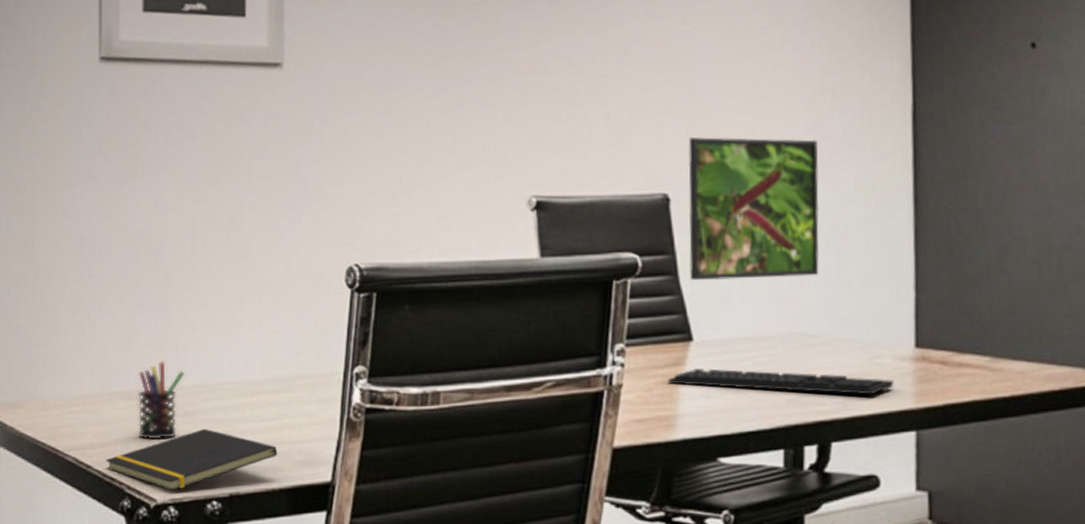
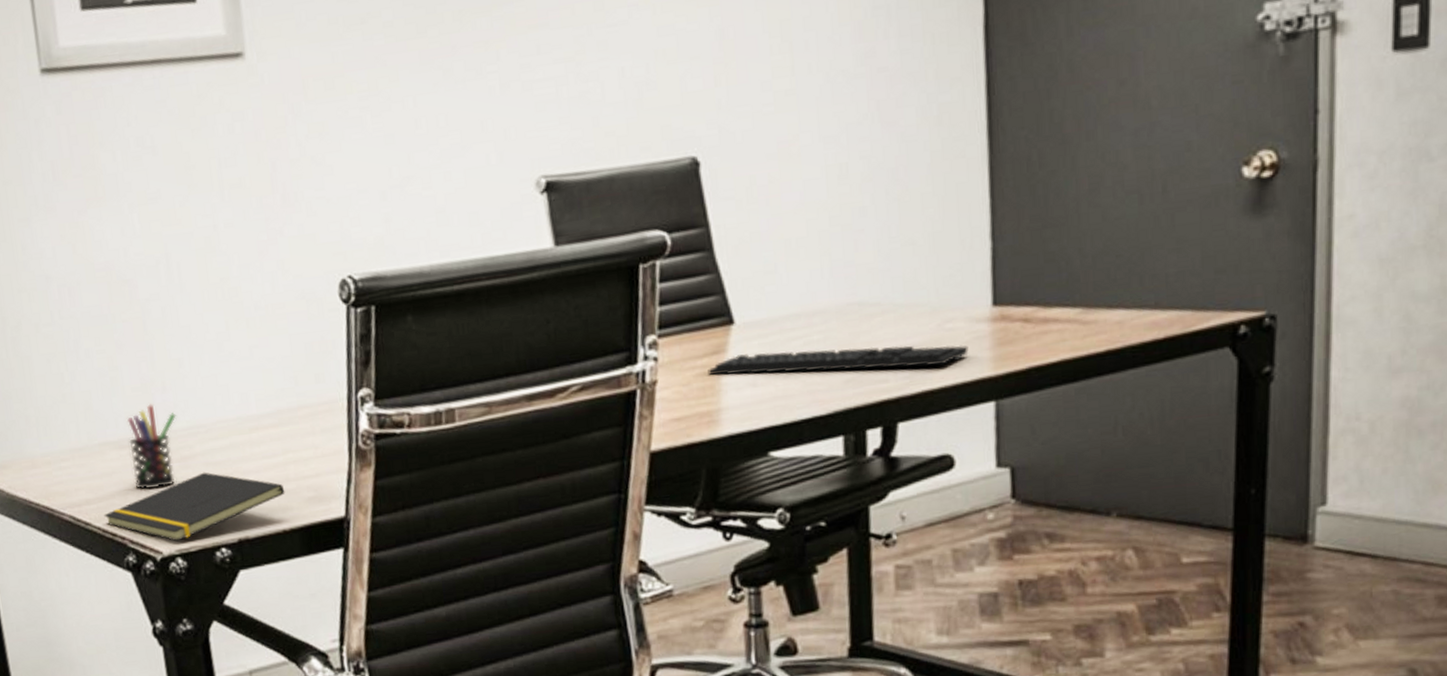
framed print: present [688,136,819,281] -> none [718,72,877,254]

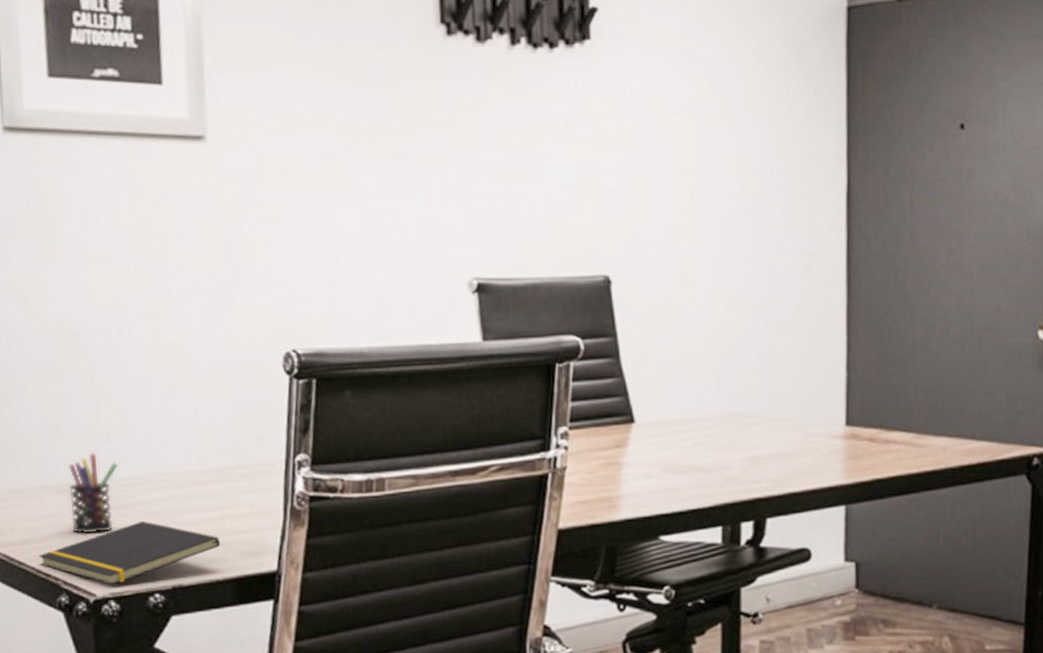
keyboard: present [708,345,969,376] -> none [610,449,826,473]

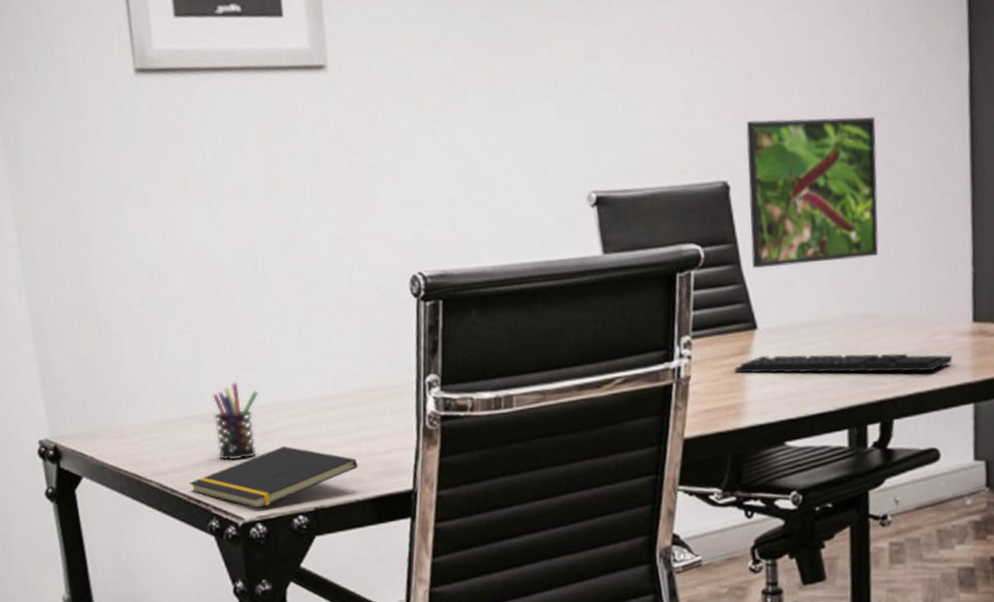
keyboard: none [610,449,826,473] -> present [734,353,953,374]
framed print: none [629,217,757,363] -> present [746,116,879,268]

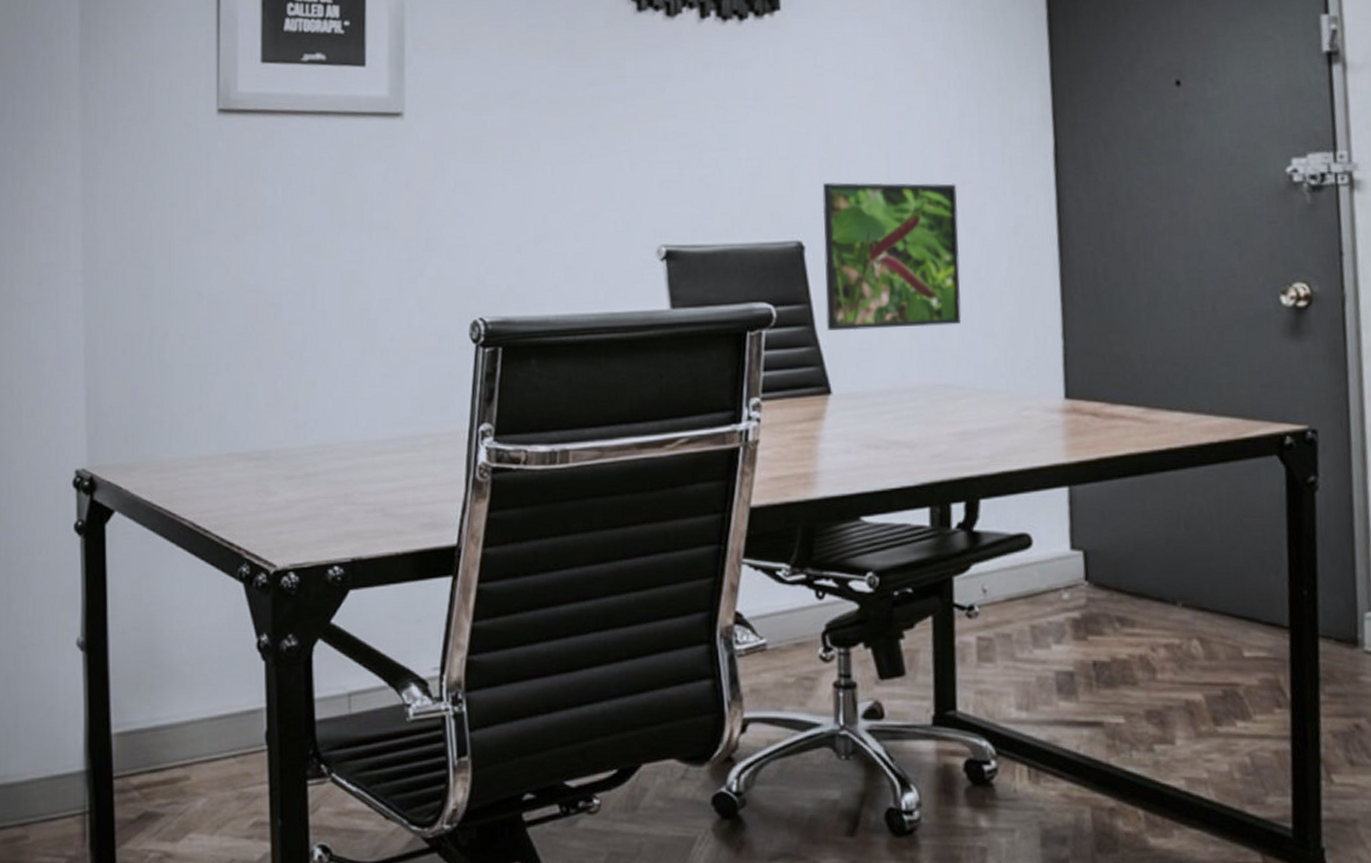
notepad: present [189,445,359,509] -> none [223,490,402,556]
pen holder: present [212,382,259,460] -> none [257,420,305,503]
keyboard: present [734,353,953,374] -> none [806,423,1044,449]

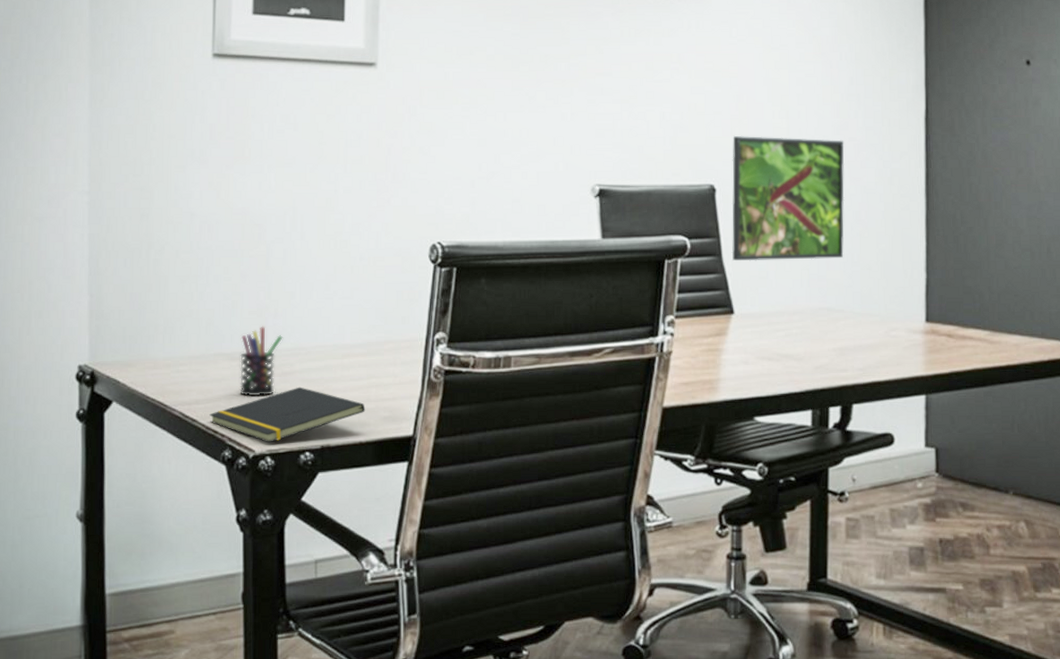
notepad: none [223,490,402,556] -> present [209,387,365,443]
pen holder: none [257,420,305,503] -> present [240,326,283,397]

